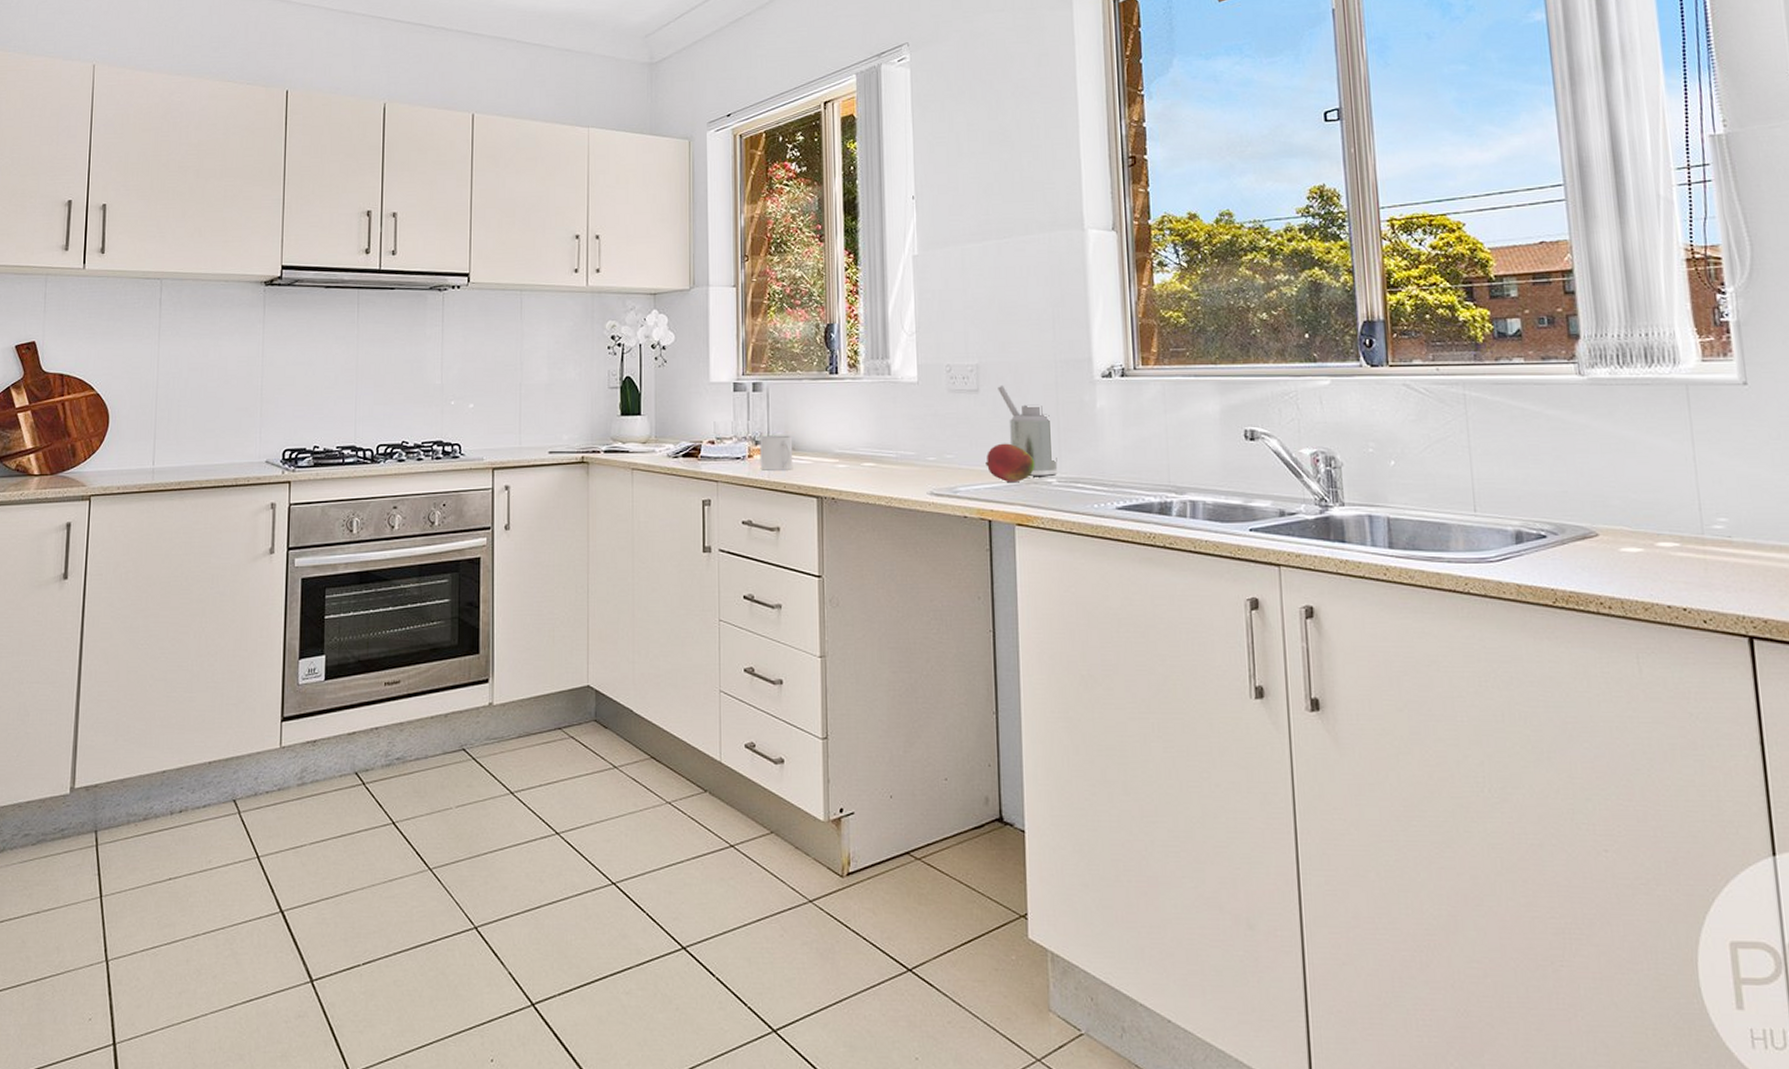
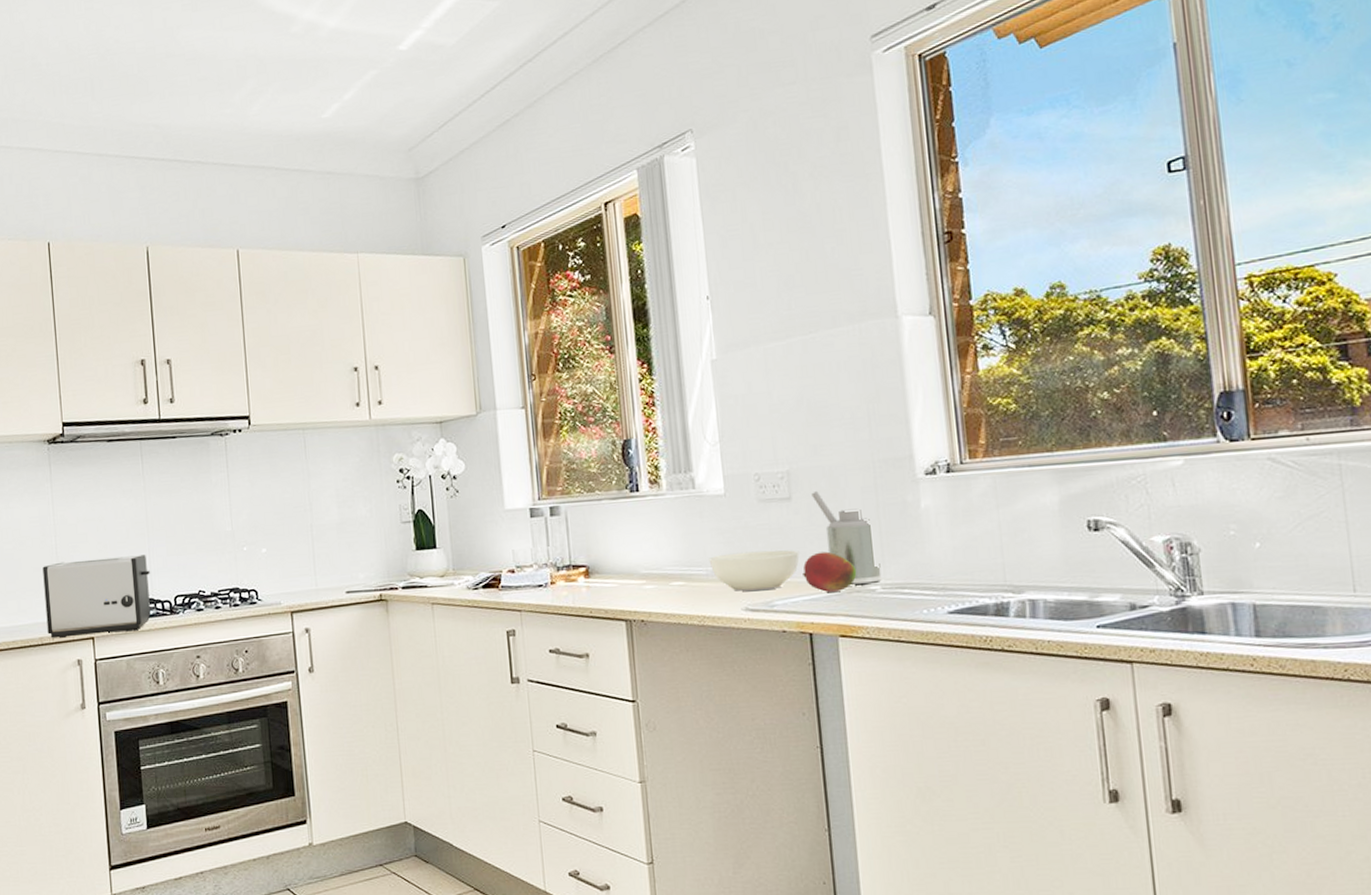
toaster: none [243,402,356,481] -> present [42,555,151,639]
mug: present [760,435,793,470] -> none [561,558,599,597]
bowl: none [899,438,985,476] -> present [708,549,801,591]

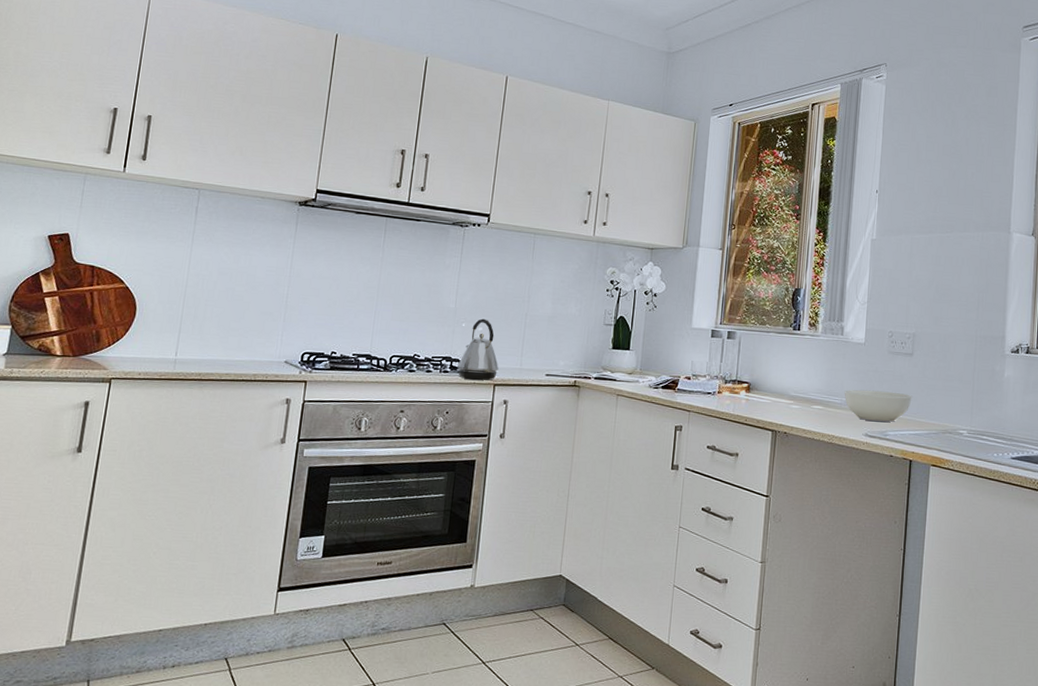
toaster: present [42,555,151,639] -> none [262,310,373,381]
kettle: none [247,538,293,610] -> present [457,318,499,380]
fruit: present [803,551,857,593] -> none [912,399,952,432]
soap dispenser: present [811,491,882,586] -> none [928,352,969,429]

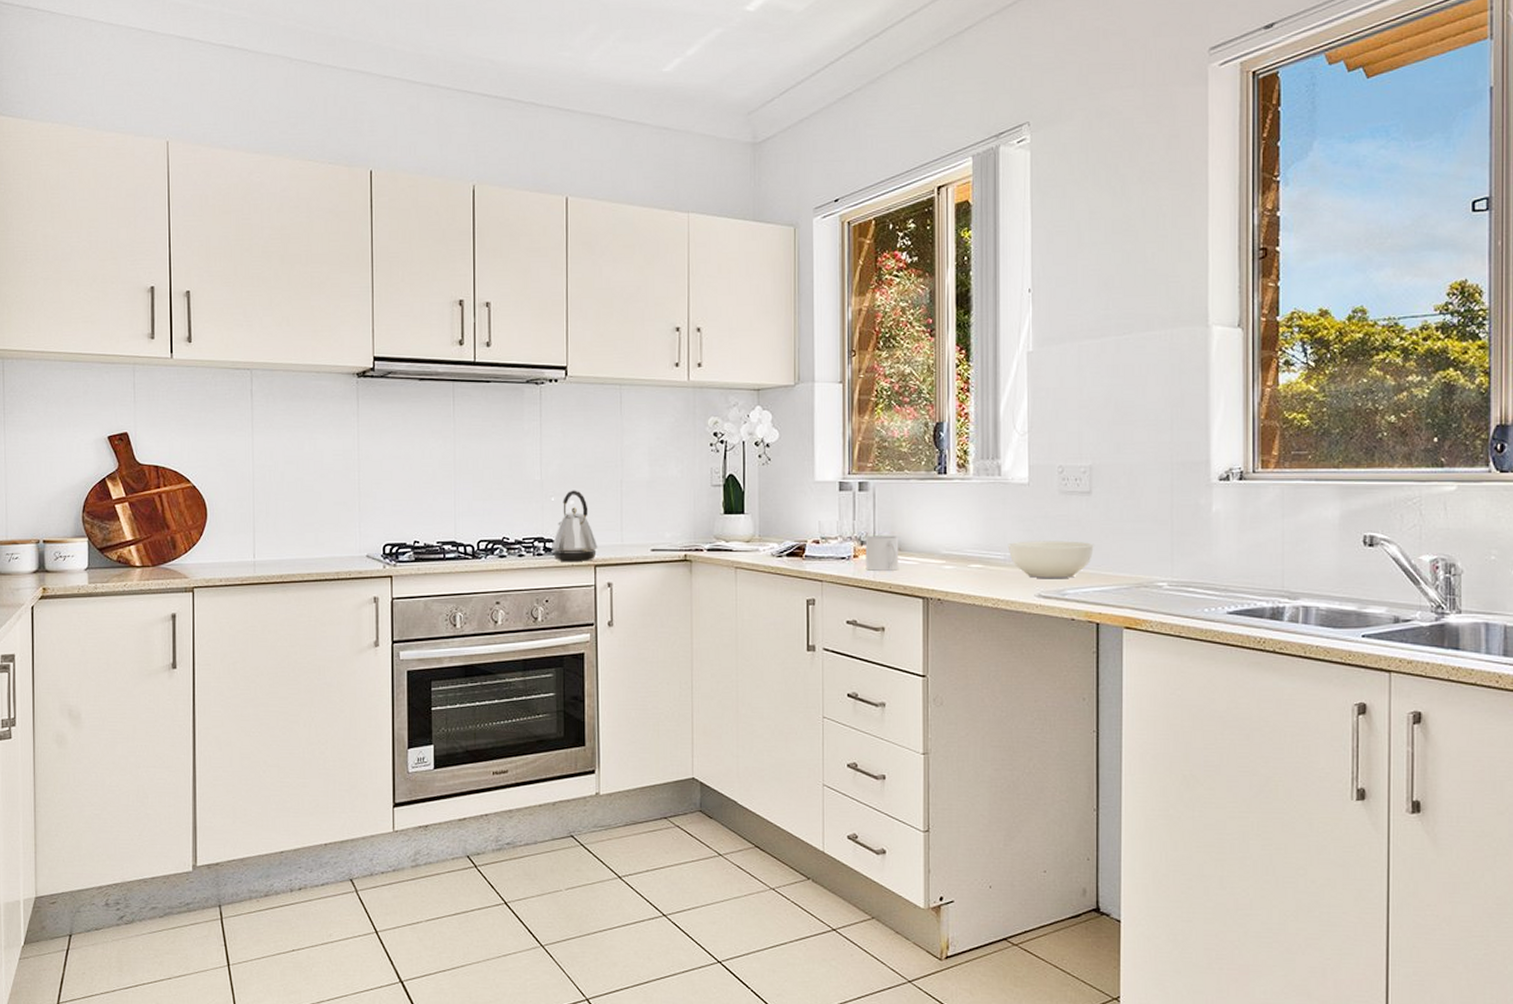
mug: none [727,376,757,407] -> present [865,535,899,571]

